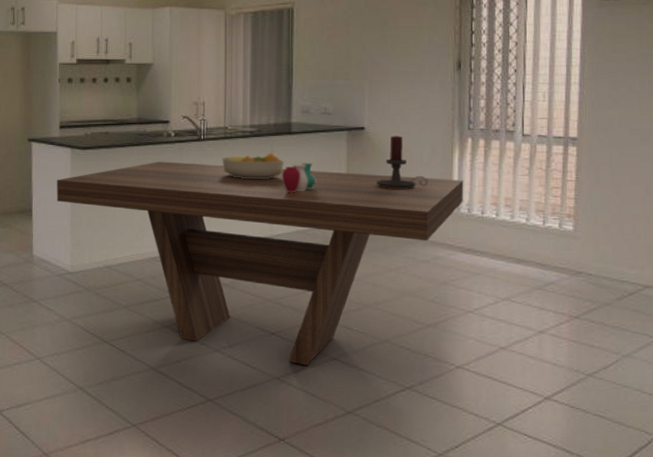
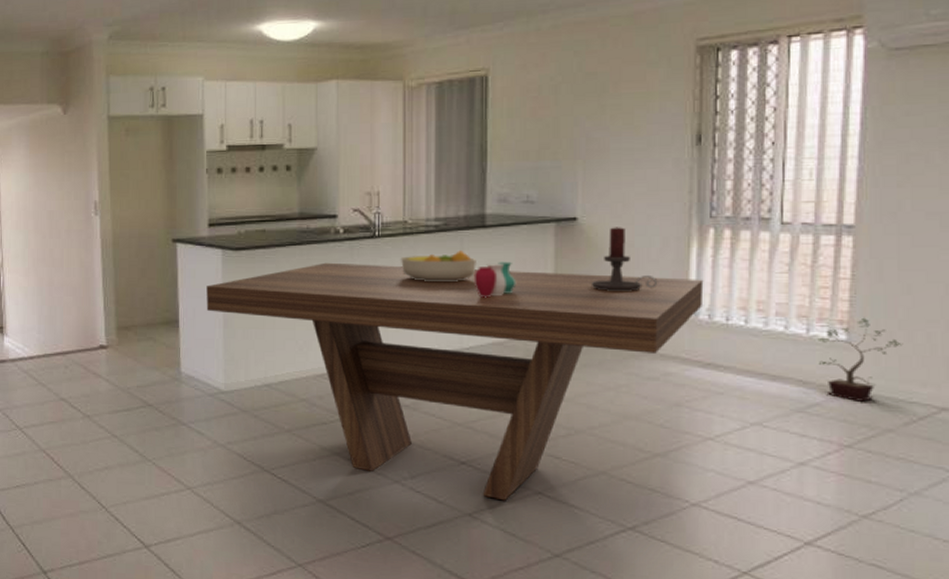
potted plant: none [551,212,616,281] -> present [817,317,904,402]

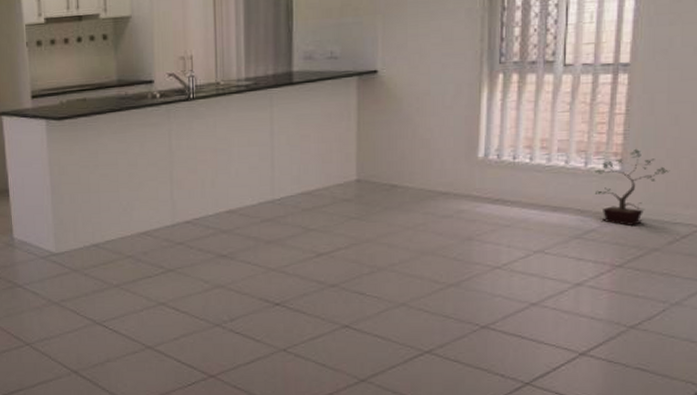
dining table: present [206,262,704,501] -> none [33,122,493,336]
fruit bowl: present [400,251,476,283] -> none [214,108,285,139]
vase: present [473,261,517,298] -> none [283,116,323,151]
candle holder: present [591,227,658,291] -> none [390,77,452,138]

